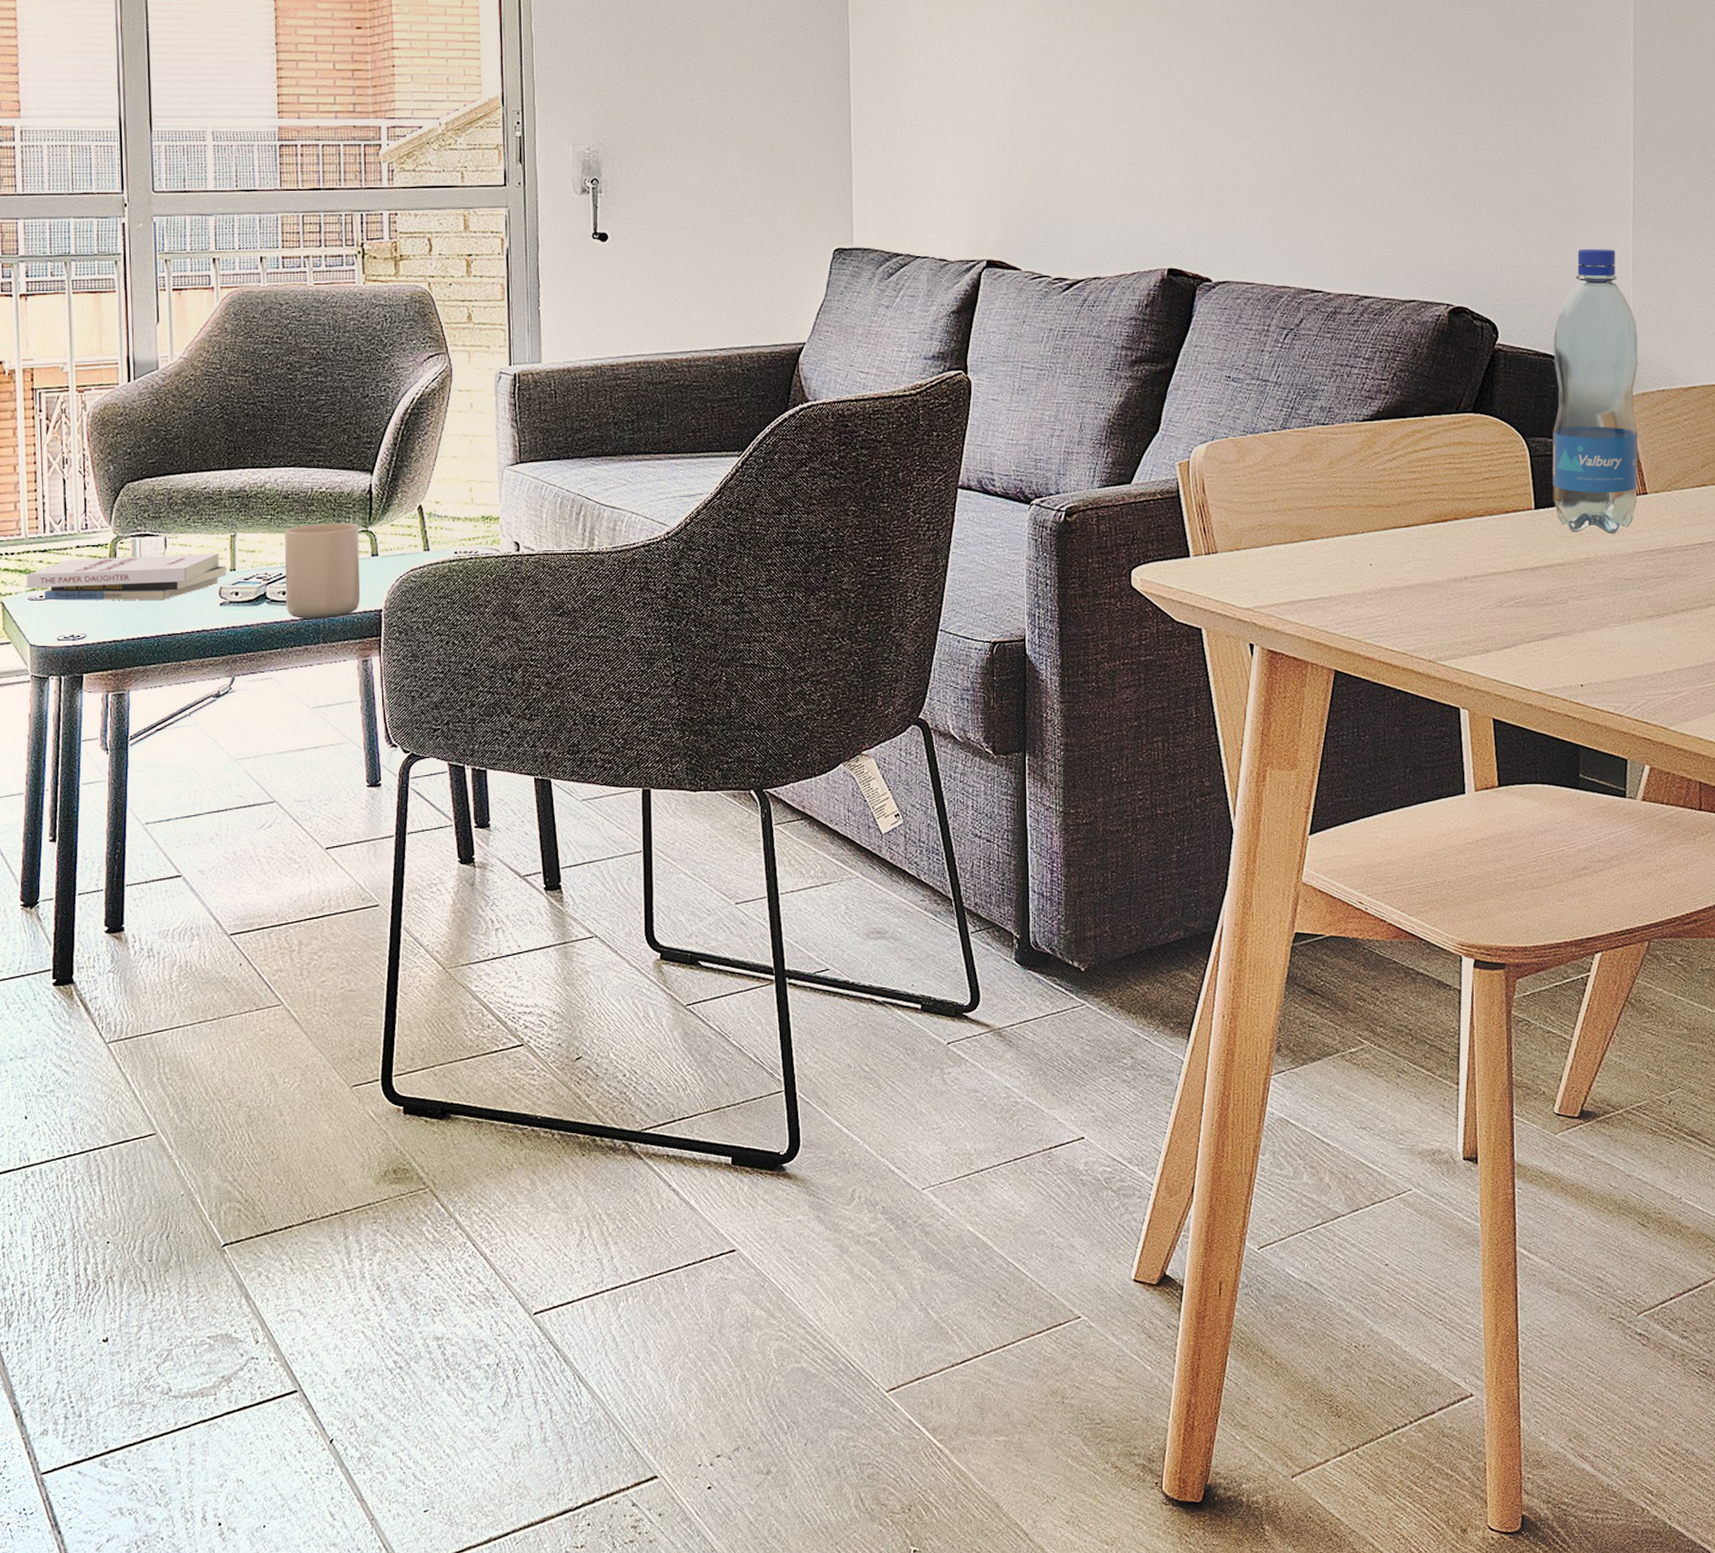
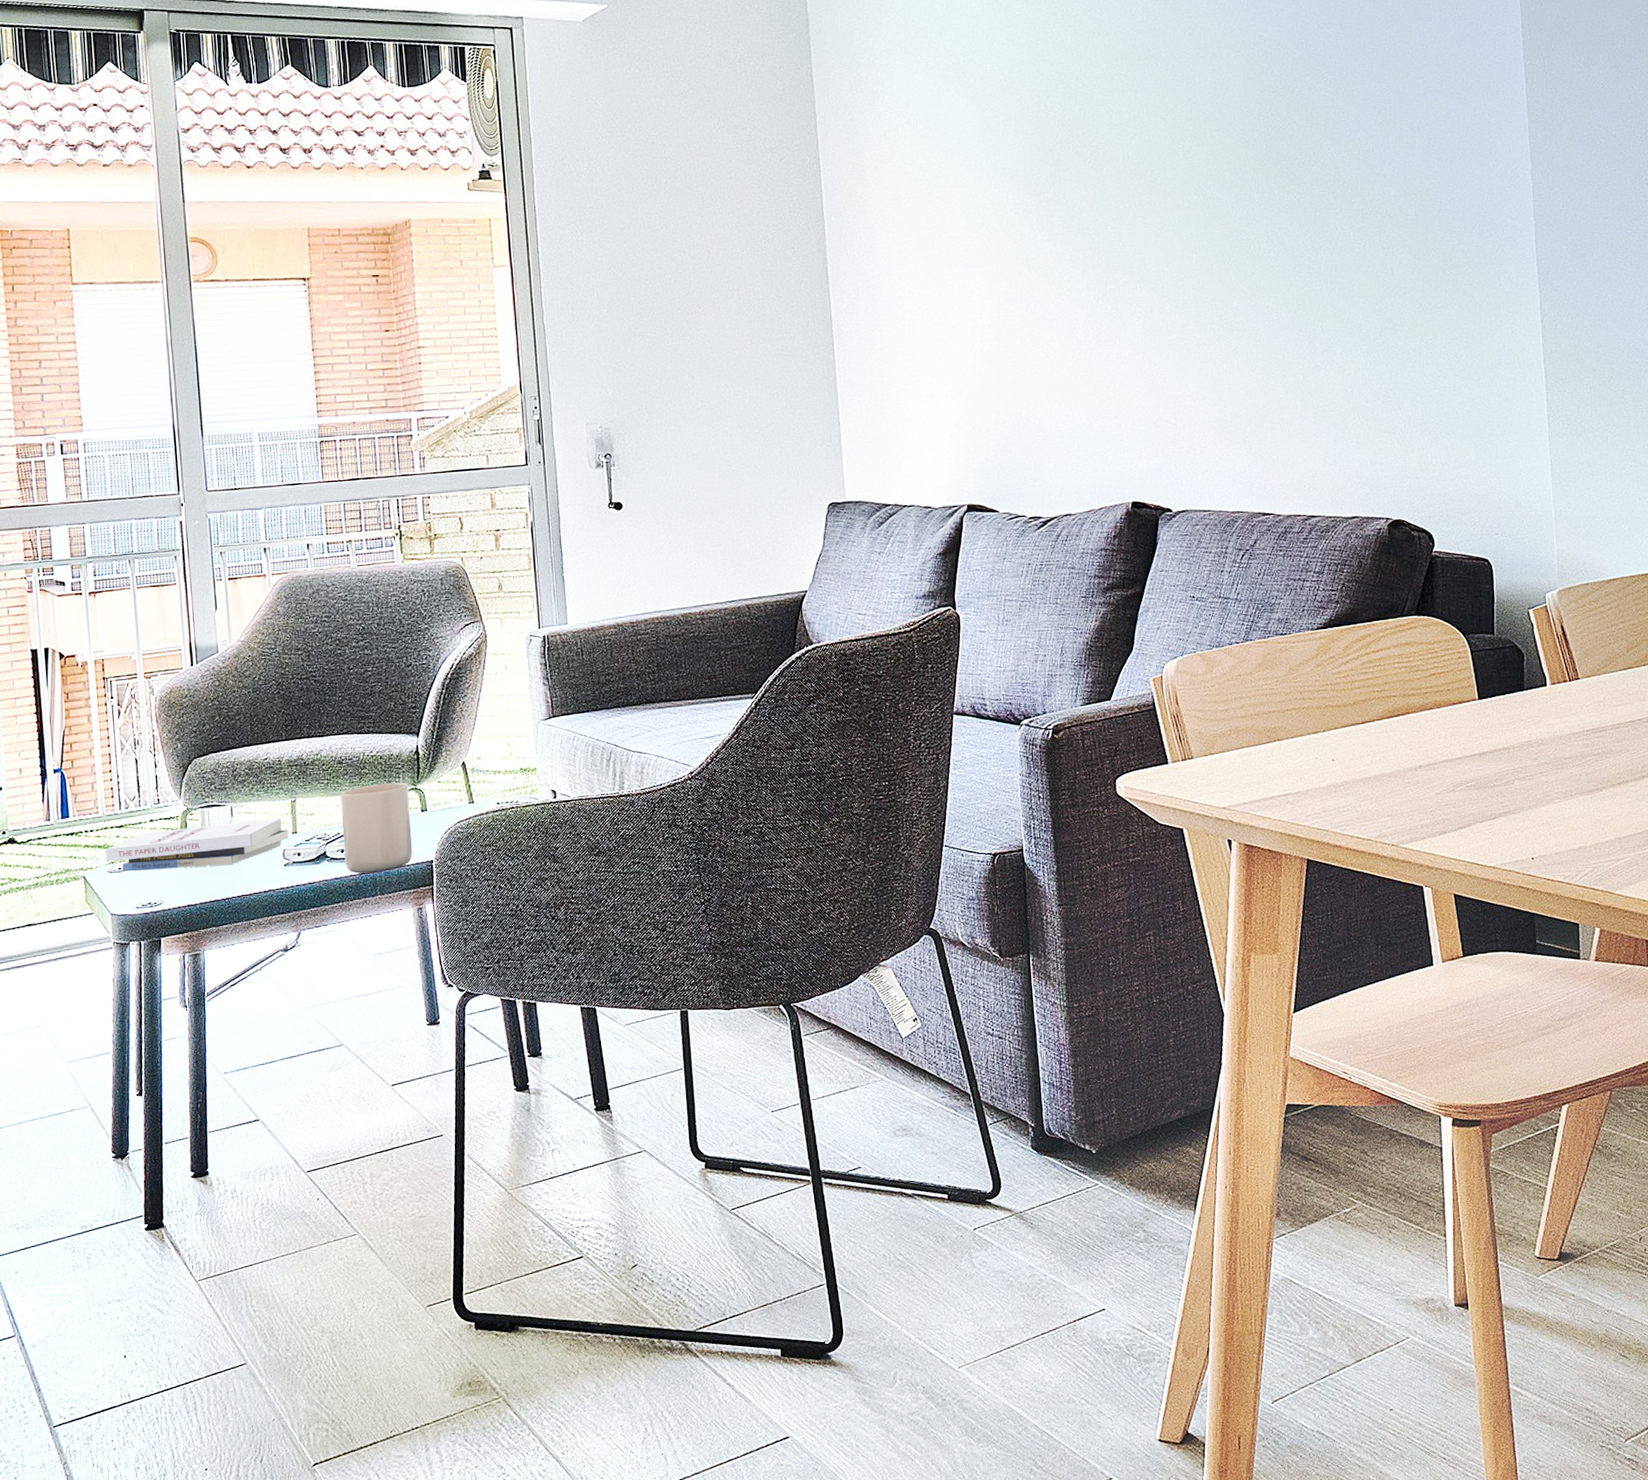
bottle: present [1553,248,1638,534] -> none [1485,459,1570,719]

